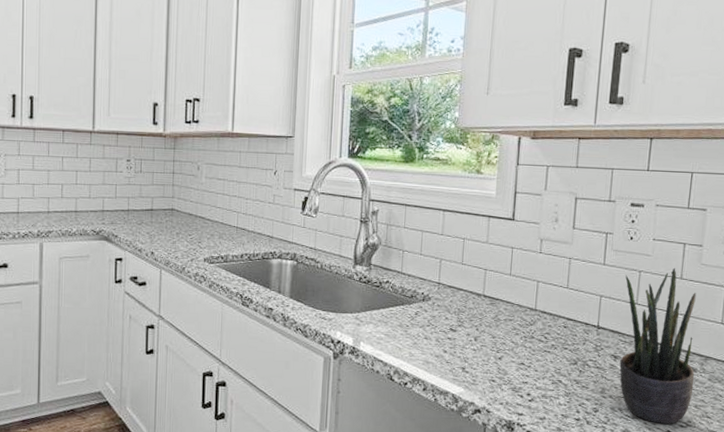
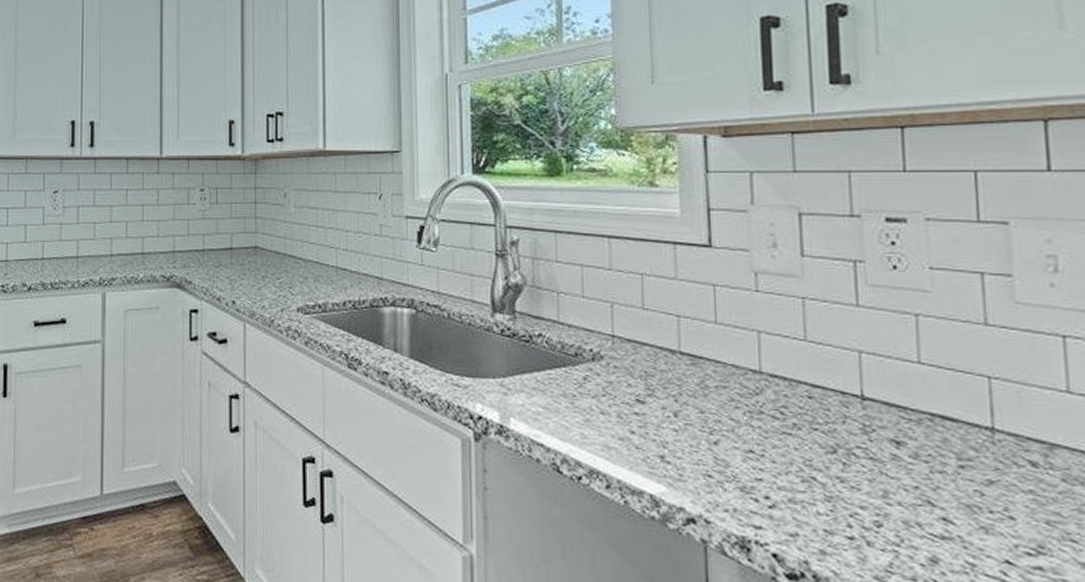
potted plant: present [619,267,696,424] -> none [894,308,1038,550]

